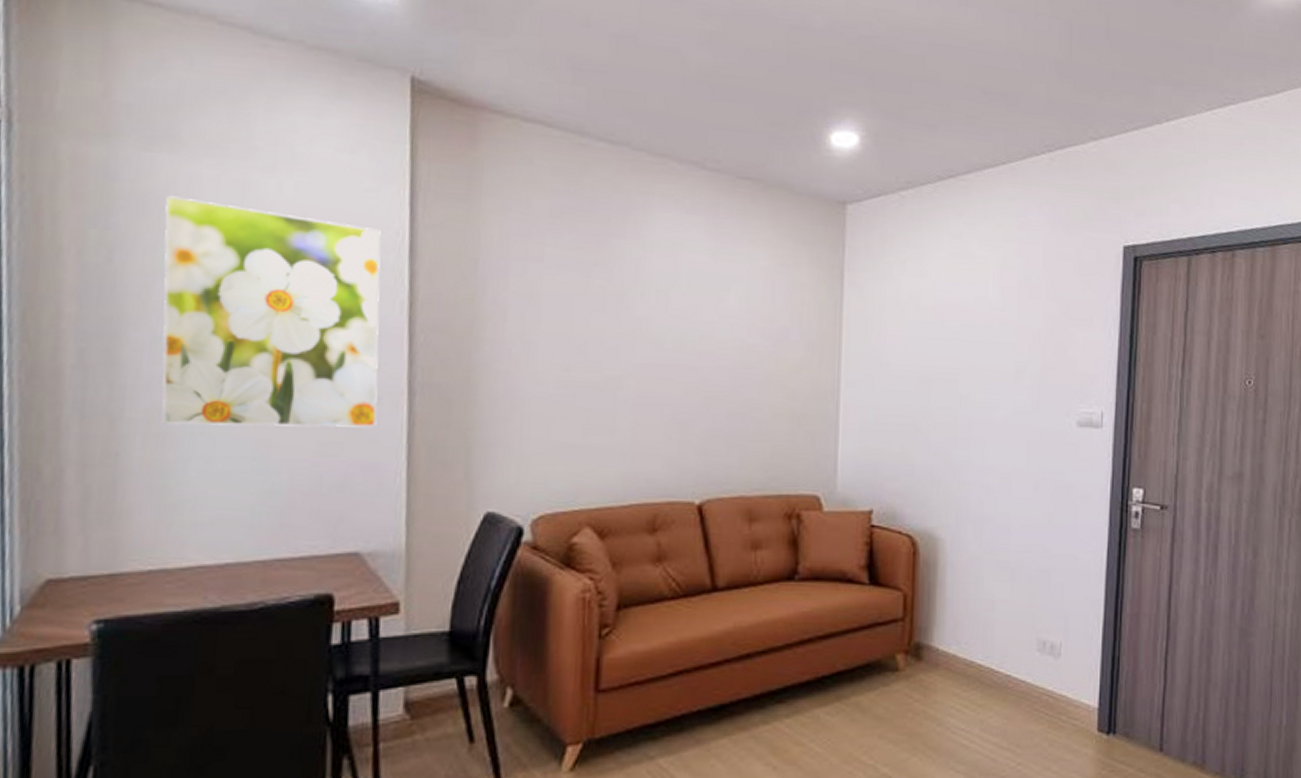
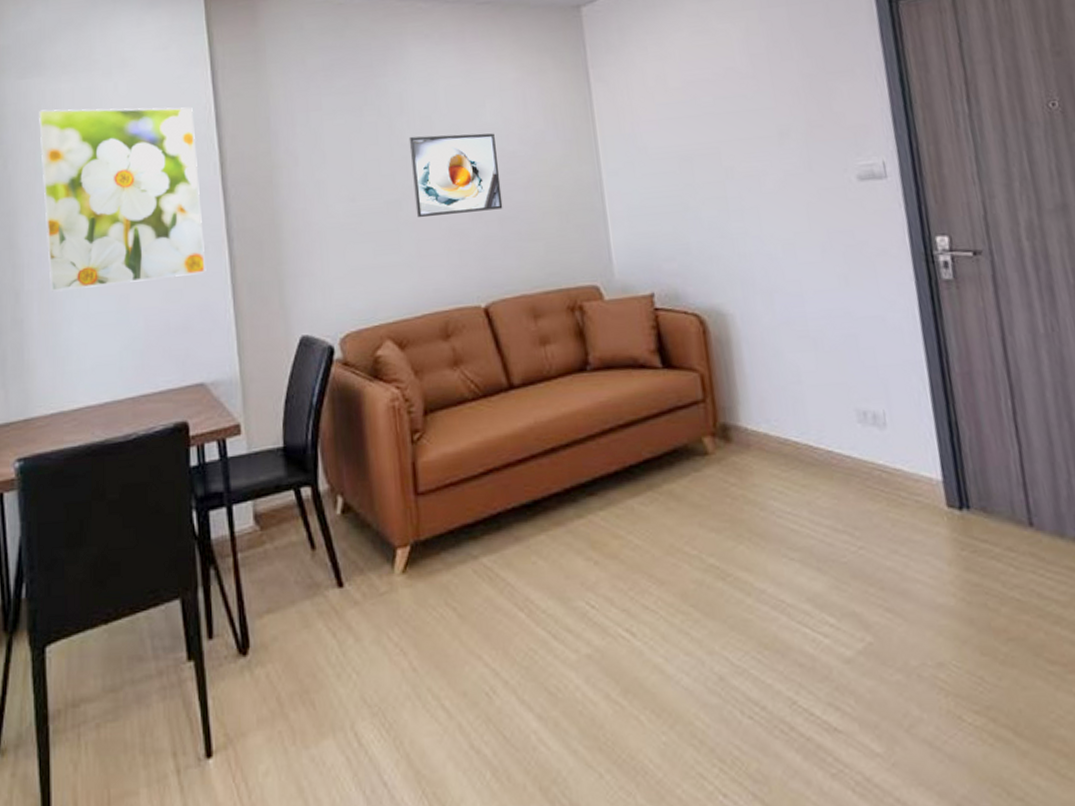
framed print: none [637,309,736,404] -> present [409,133,503,218]

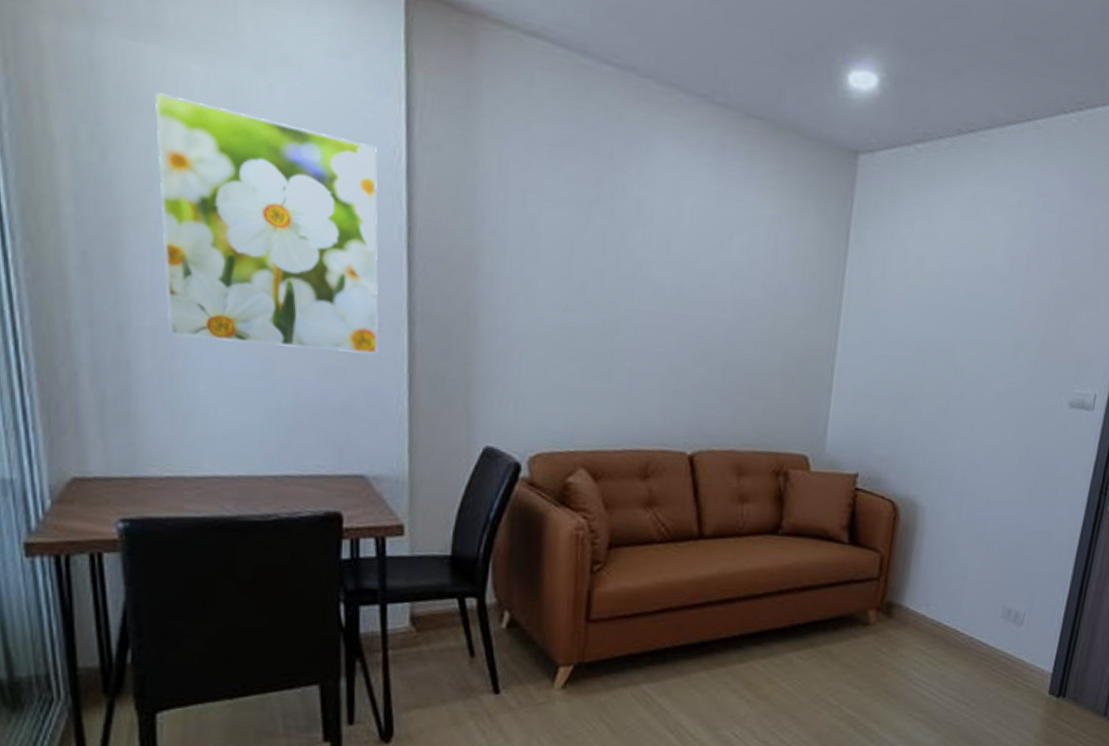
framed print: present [409,133,503,218] -> none [634,253,736,358]

